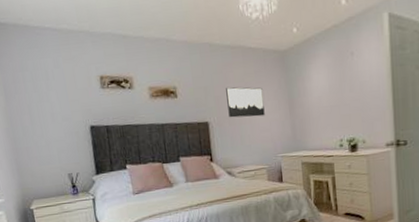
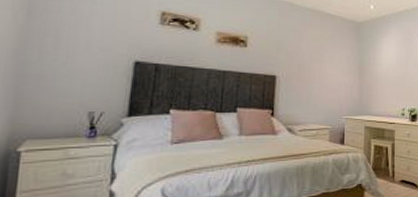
wall art: present [226,87,265,118] -> none [298,46,336,78]

